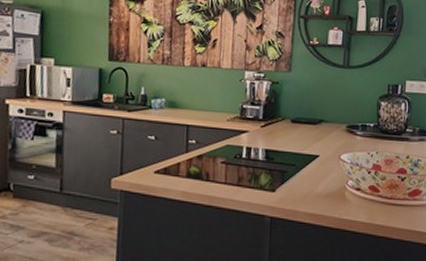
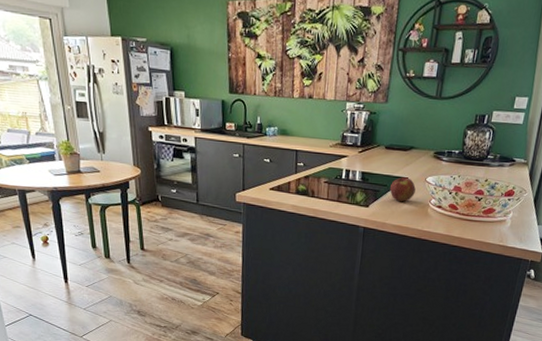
apple: none [298,155,329,185] -> present [389,177,416,202]

